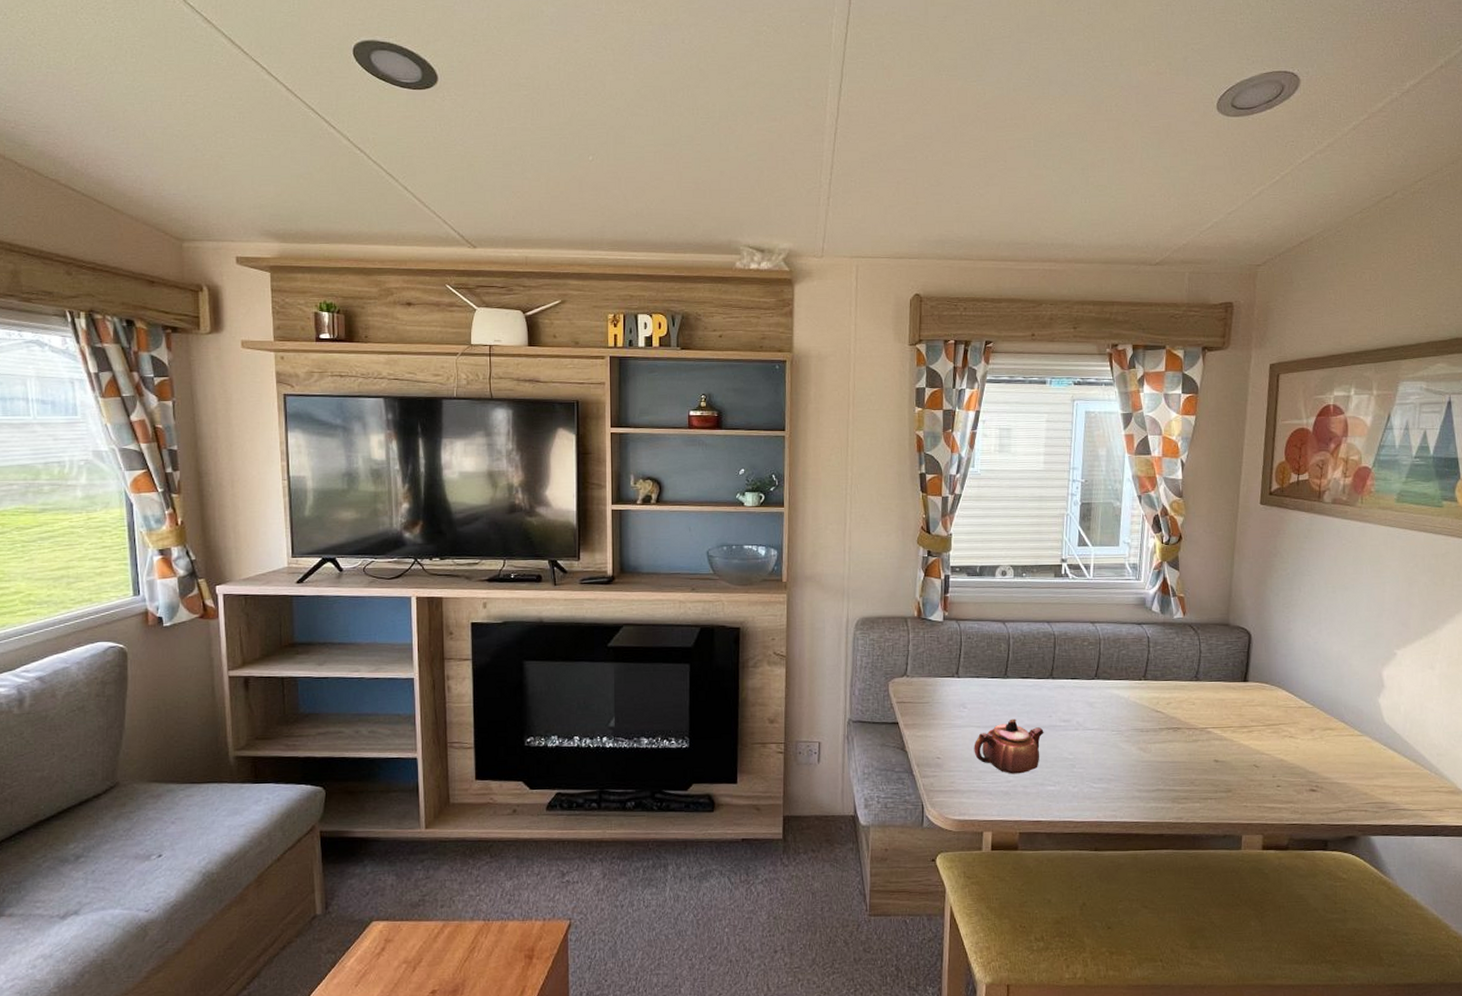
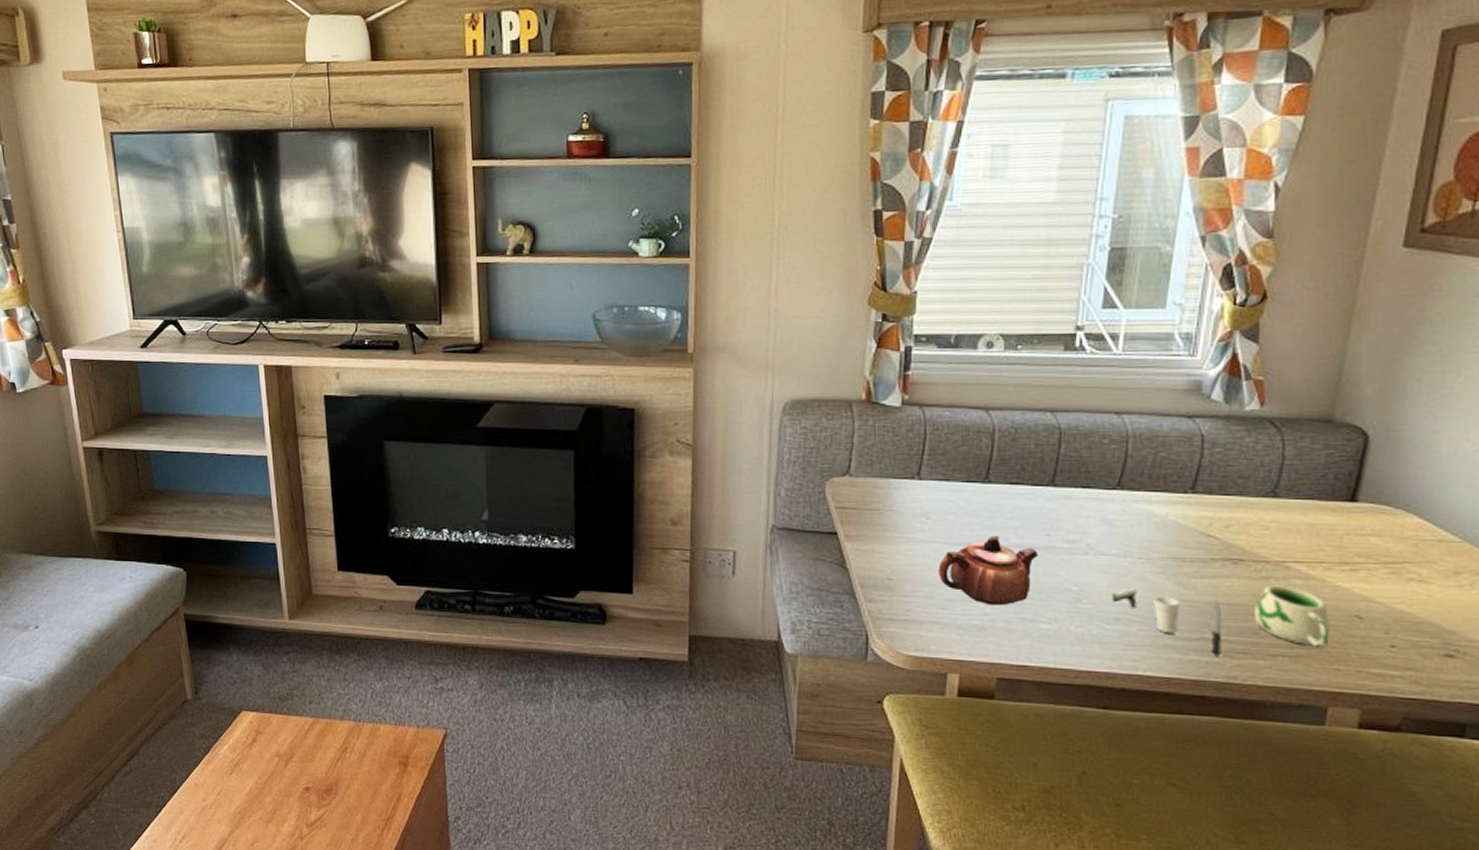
cup: none [1096,754,1171,803] -> present [1111,588,1222,657]
mug: none [1189,745,1239,790] -> present [1253,585,1330,647]

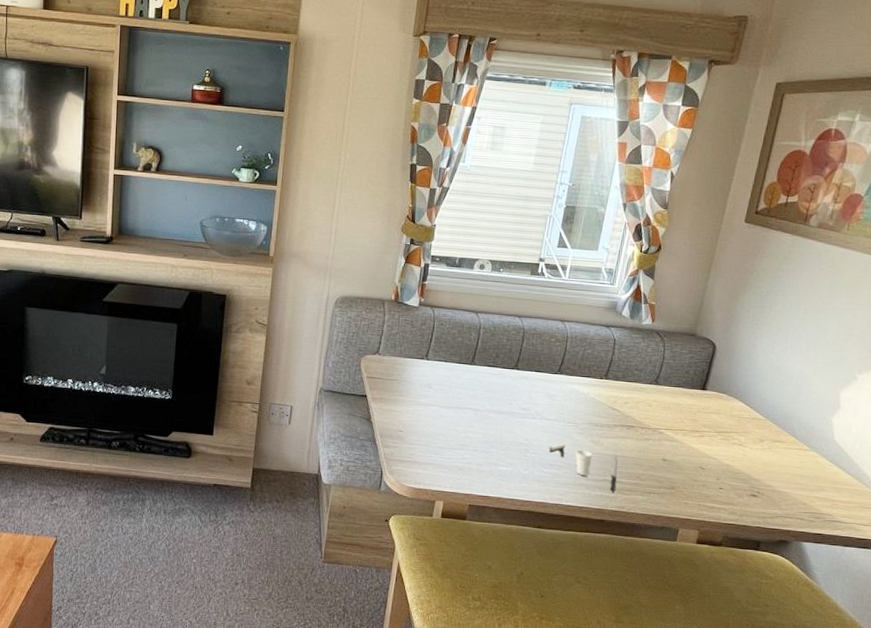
teapot: present [938,535,1038,606] -> none [435,402,503,453]
mug: present [1253,585,1330,647] -> none [638,444,684,488]

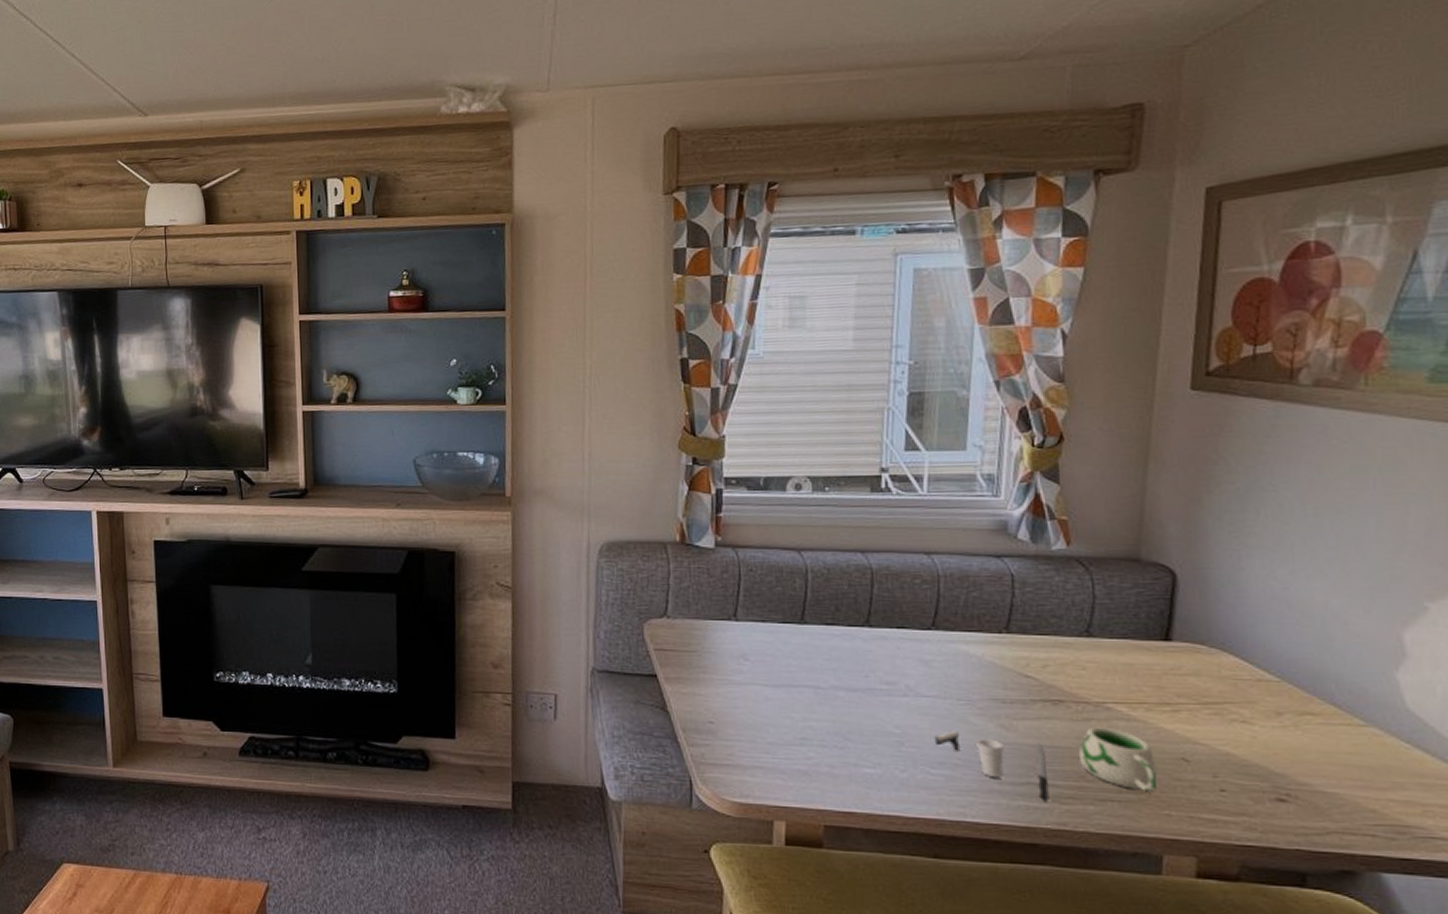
mug: none [638,444,684,488] -> present [1078,726,1158,791]

